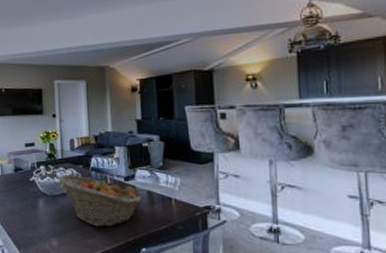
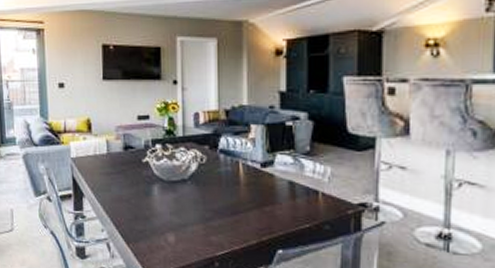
fruit basket: present [58,175,141,227] -> none [177,156,281,223]

